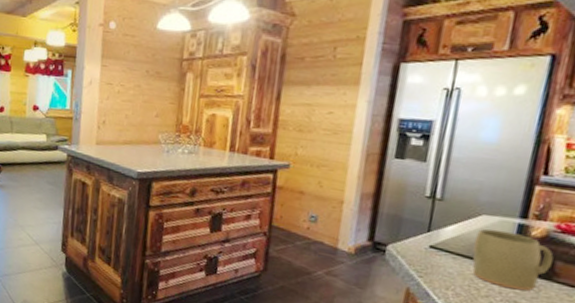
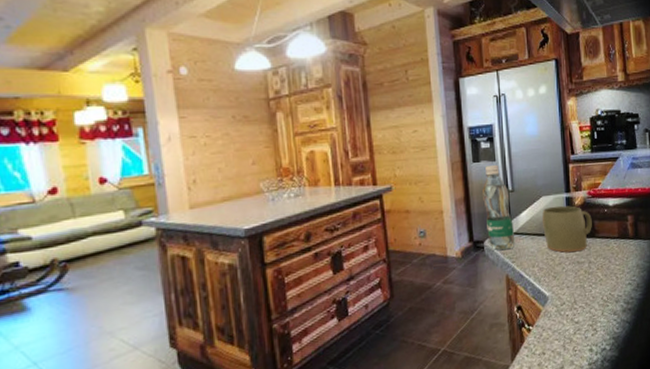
bottle: none [393,165,435,262] -> present [483,165,515,251]

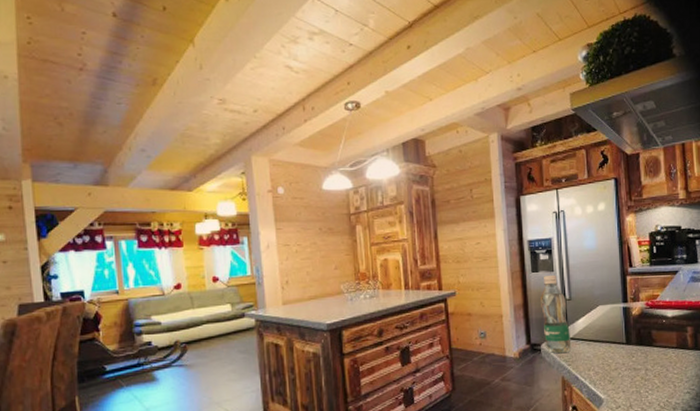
mug: present [542,205,592,252] -> none [599,315,650,359]

